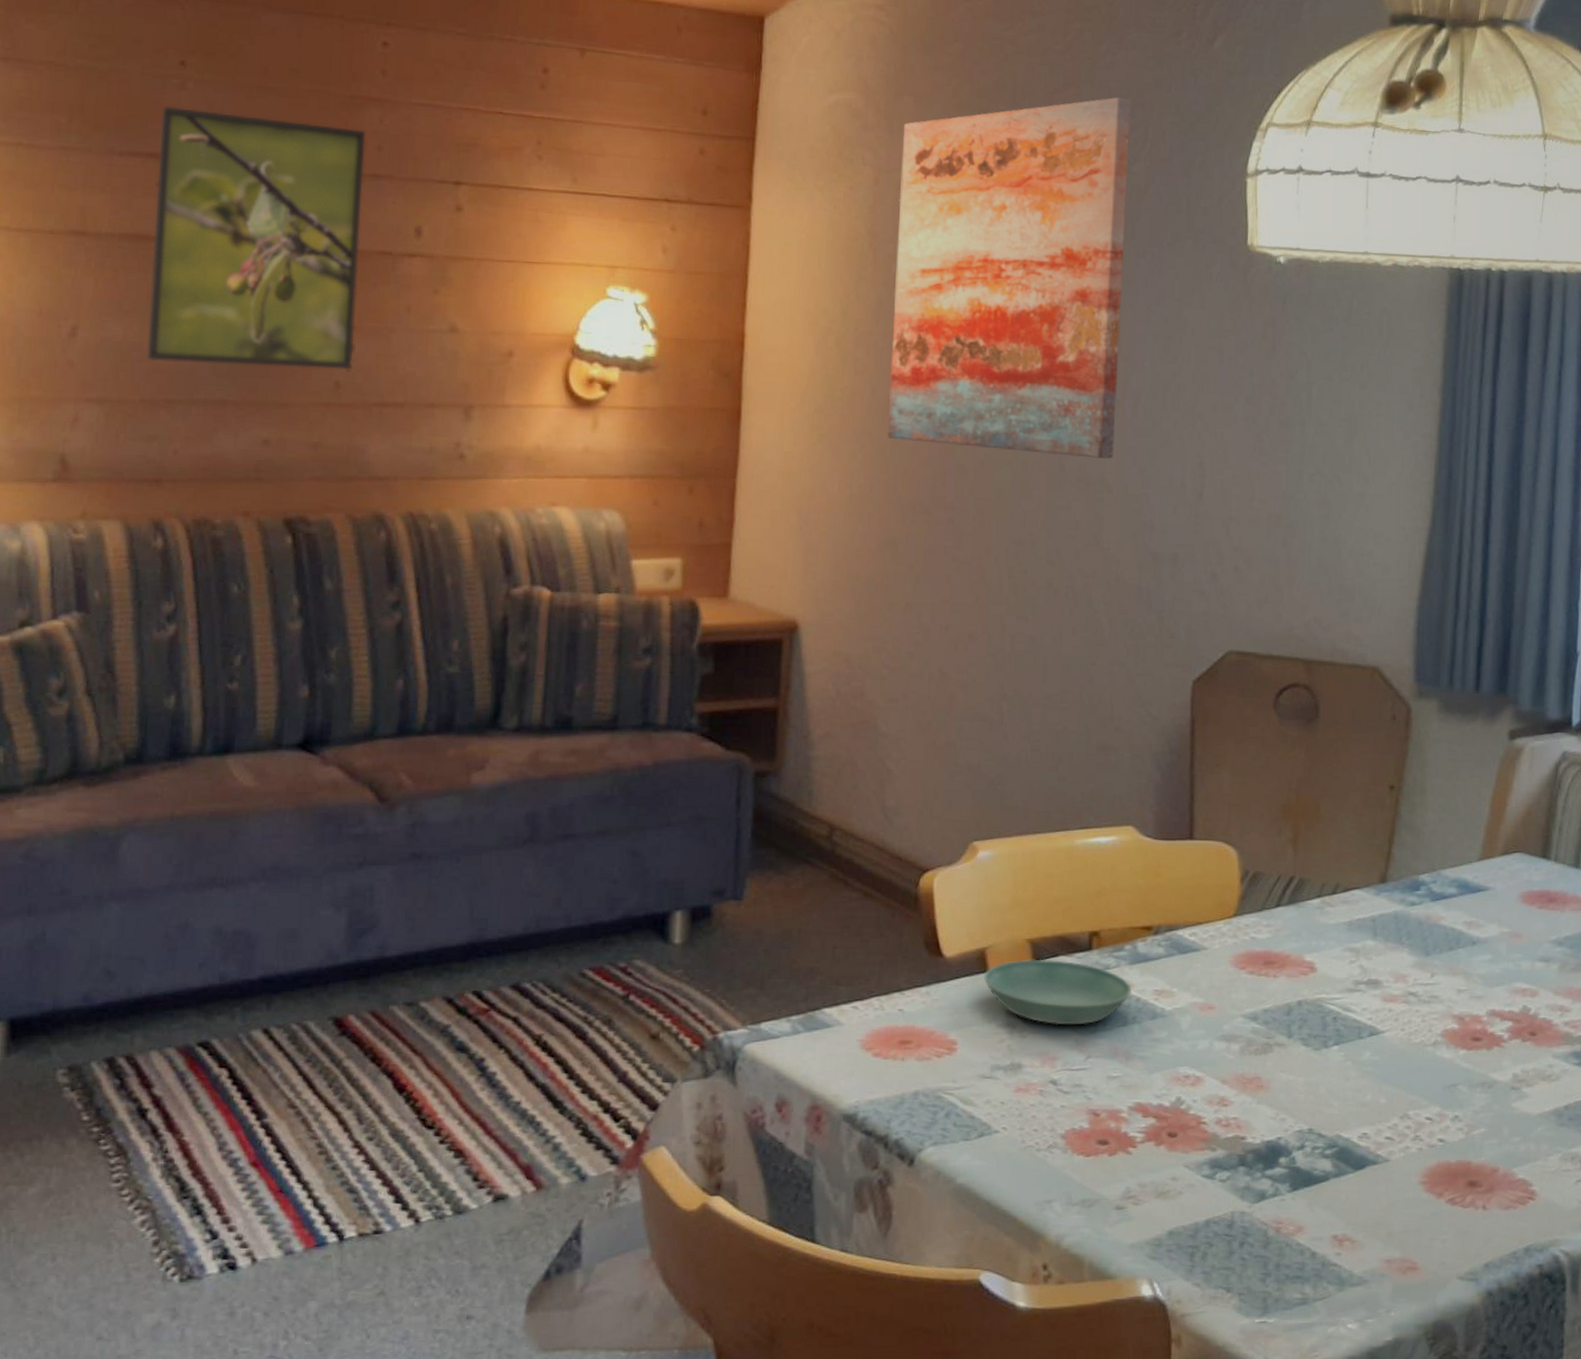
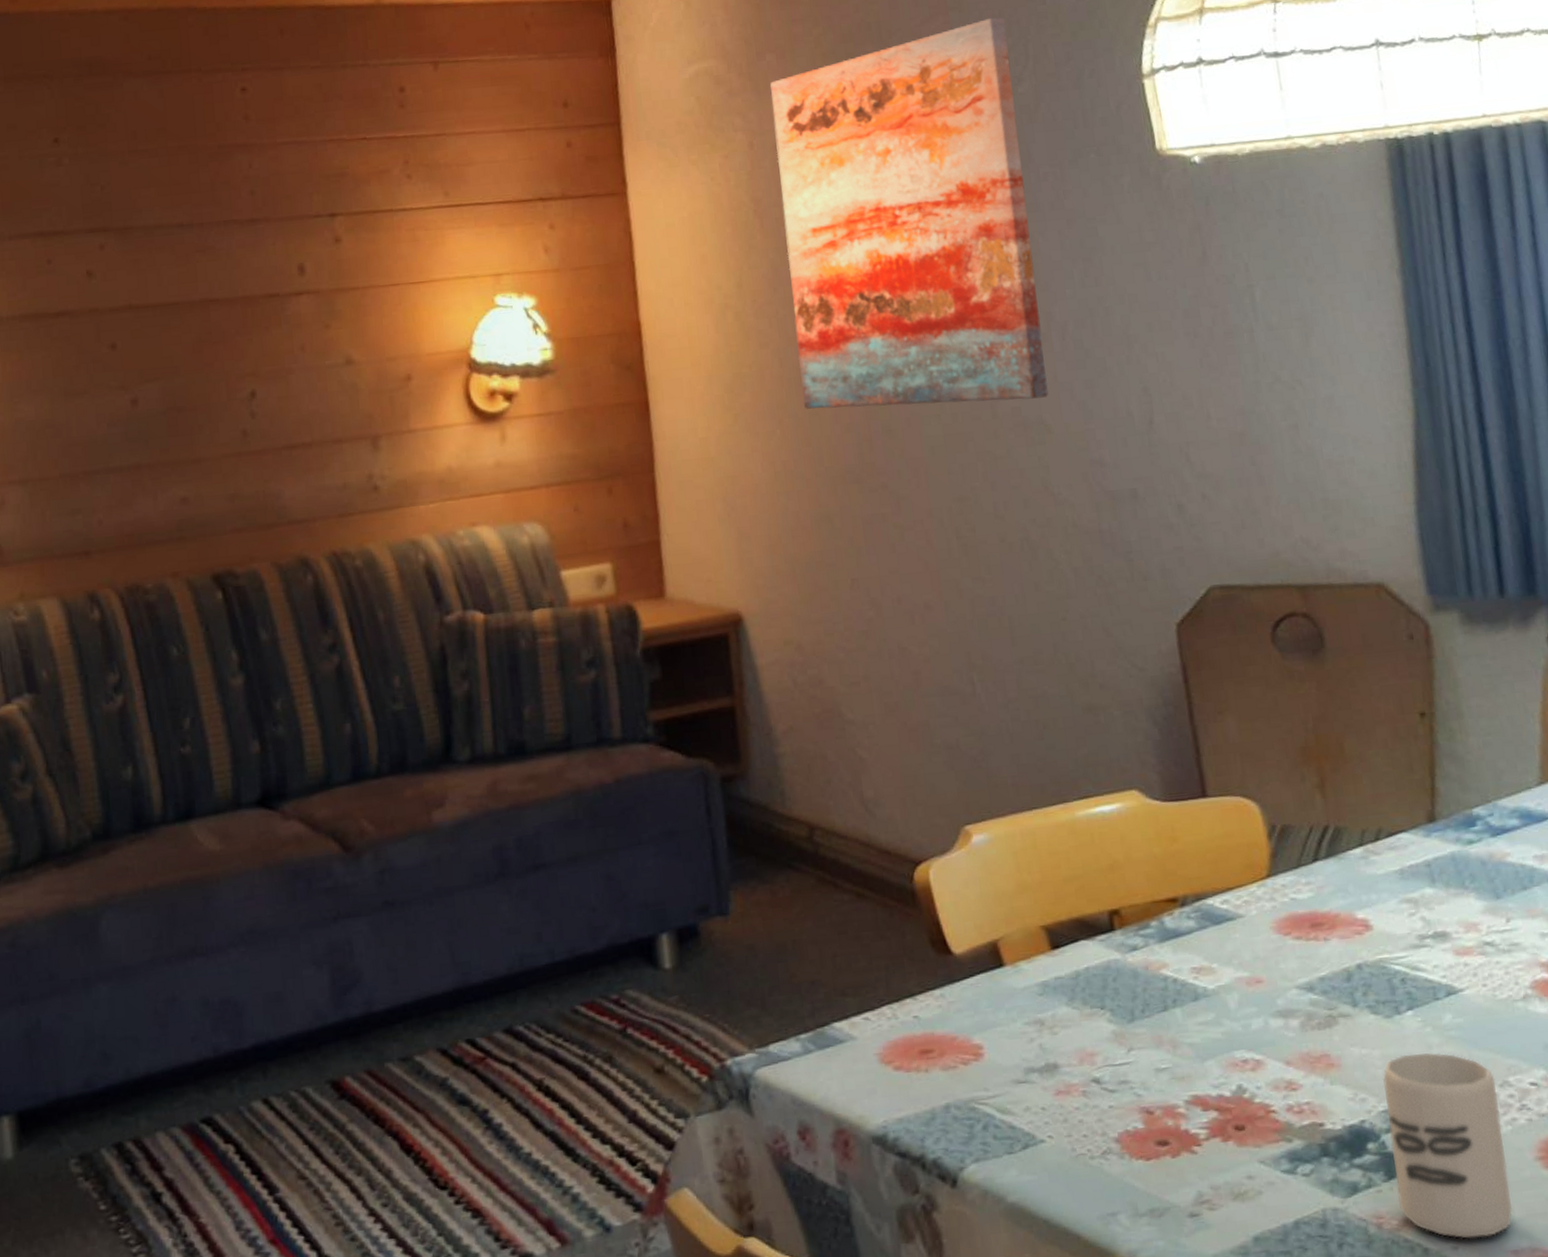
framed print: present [146,106,366,370] -> none [43,177,257,435]
saucer: present [984,959,1131,1026] -> none [1000,945,1166,1018]
cup: none [1297,1083,1398,1247] -> present [1383,1053,1513,1239]

